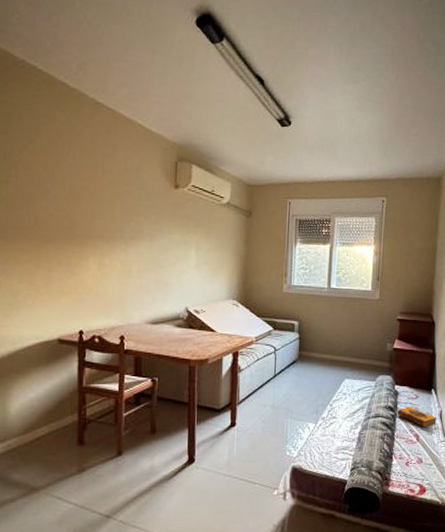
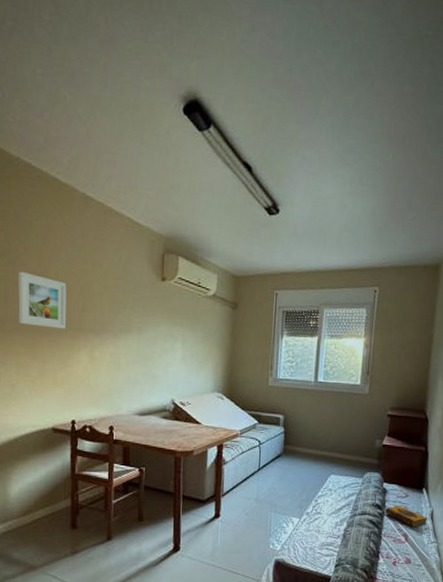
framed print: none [21,176,75,236] -> present [18,271,67,329]

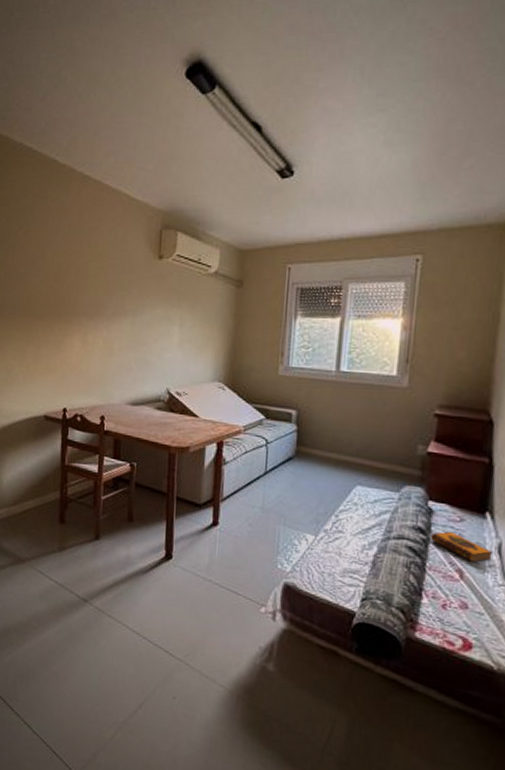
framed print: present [18,271,67,329] -> none [16,255,62,313]

